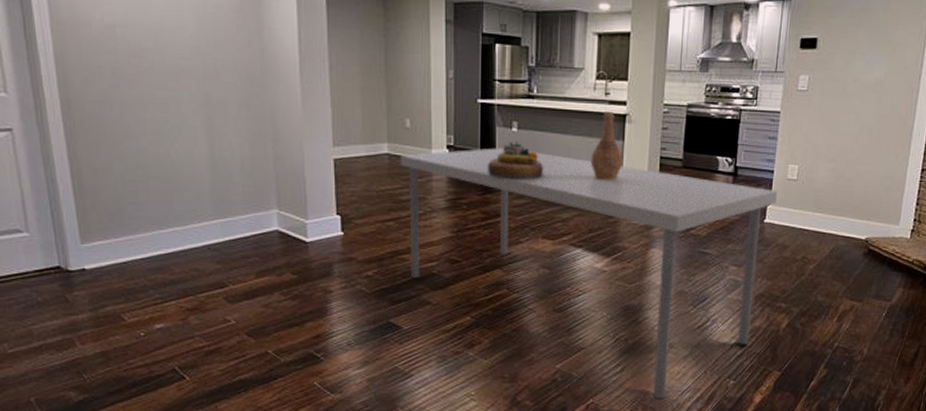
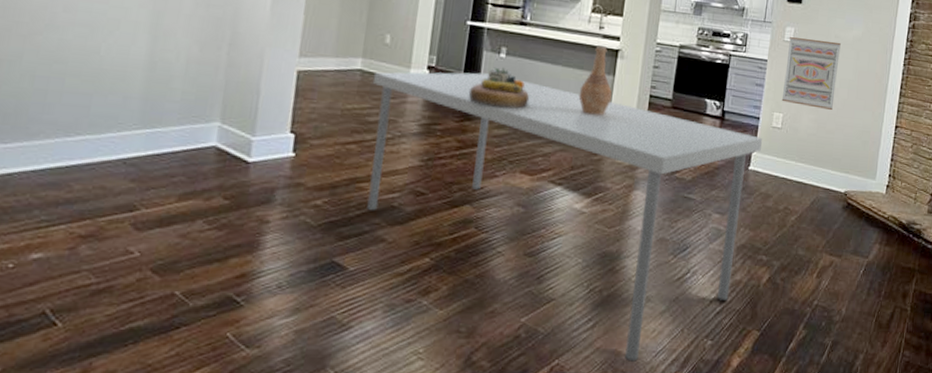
wall art: none [796,85,860,159] -> present [781,37,841,111]

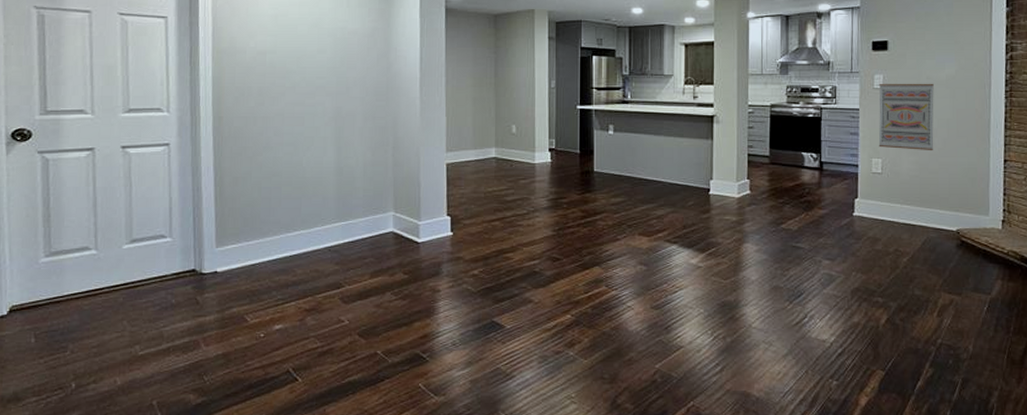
dining table: present [367,72,763,362] -> none [506,150,864,402]
decorative bowl: present [469,67,530,109] -> none [587,143,639,180]
vase: present [578,44,612,116] -> none [682,113,713,177]

